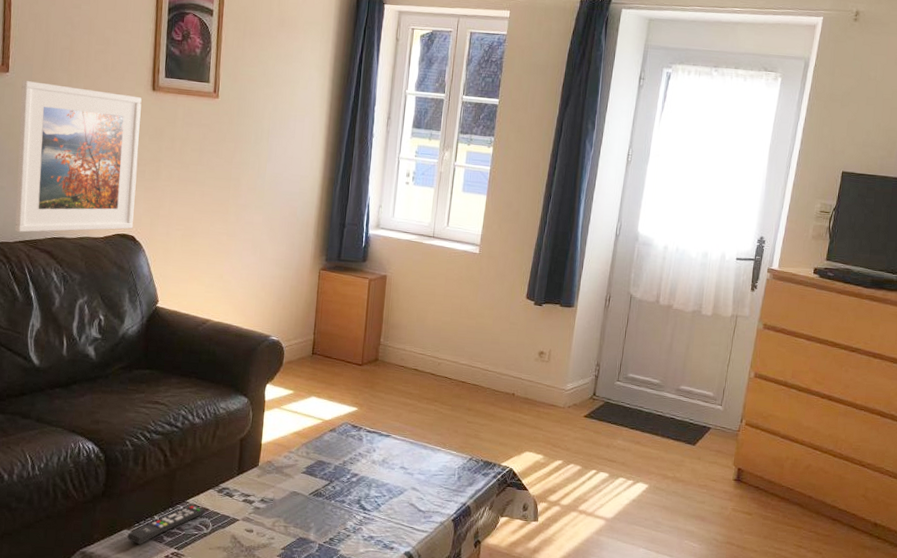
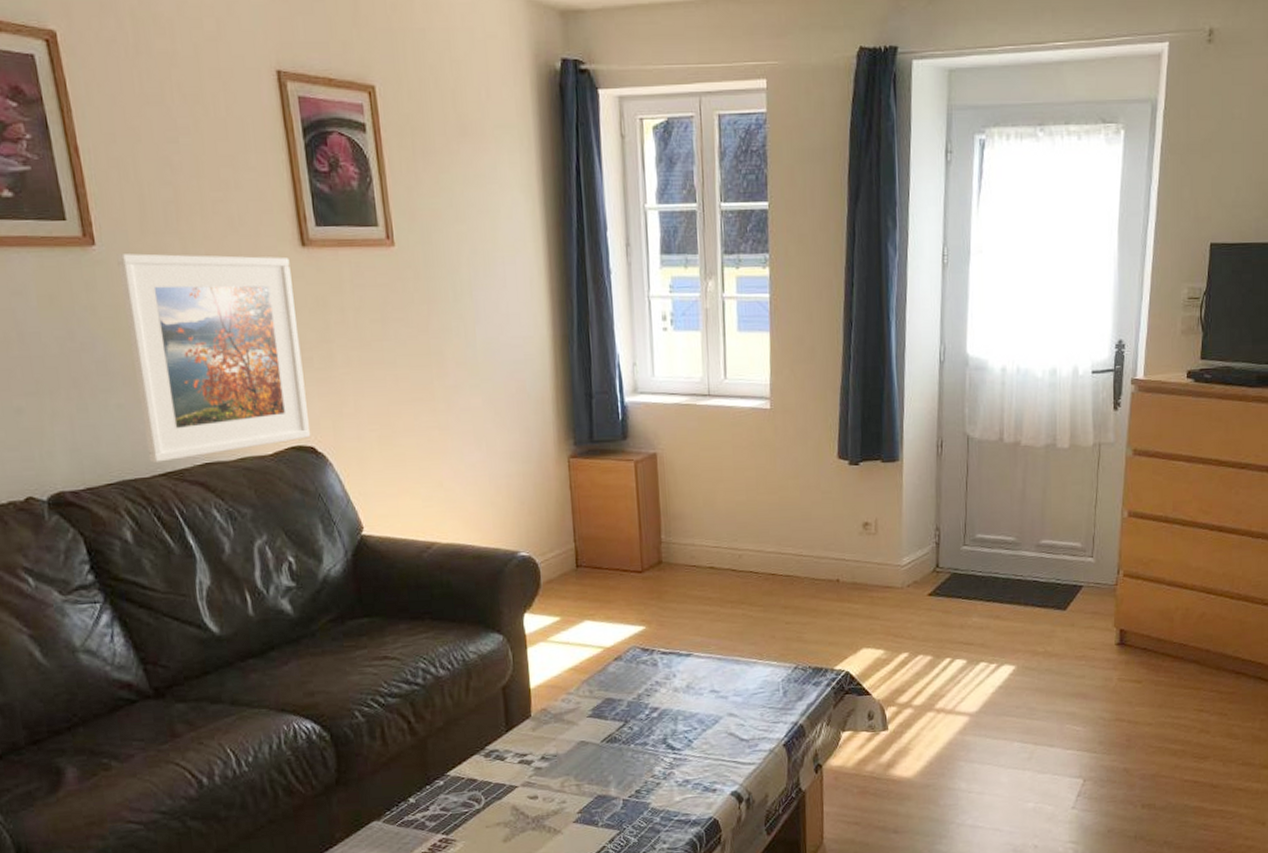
remote control: present [127,505,205,545] -> none [378,778,472,837]

